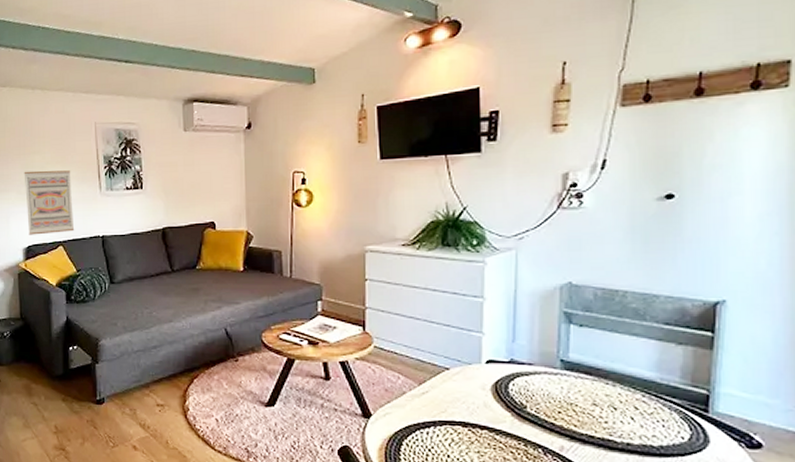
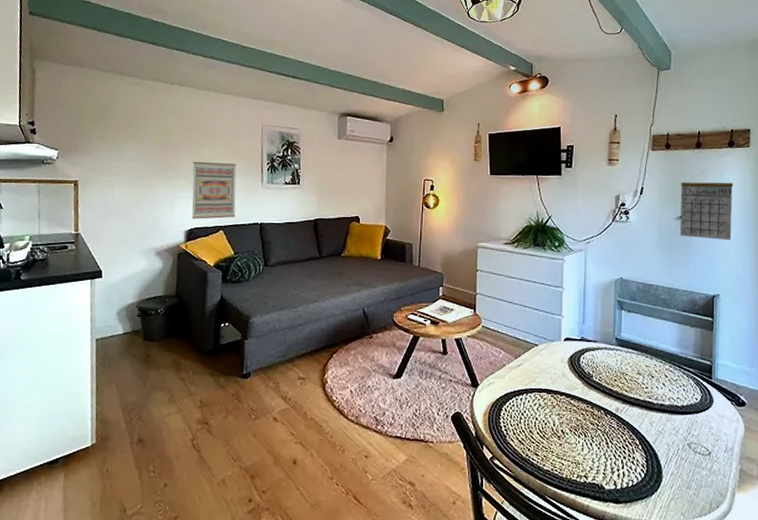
calendar: none [663,126,757,225] -> present [679,170,734,240]

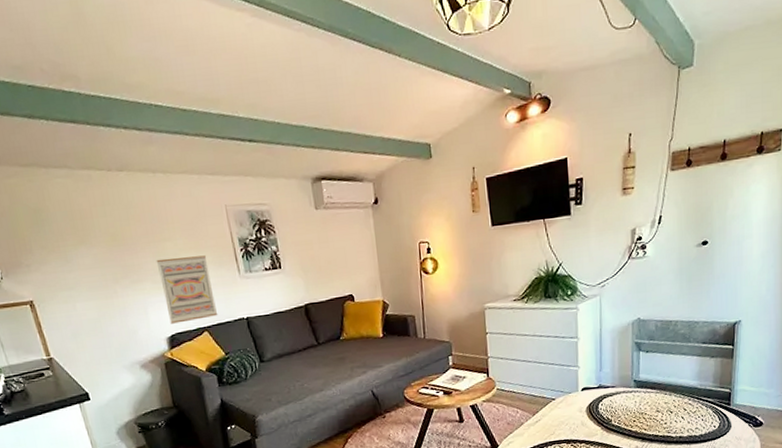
calendar: present [679,170,734,240] -> none [700,185,761,265]

